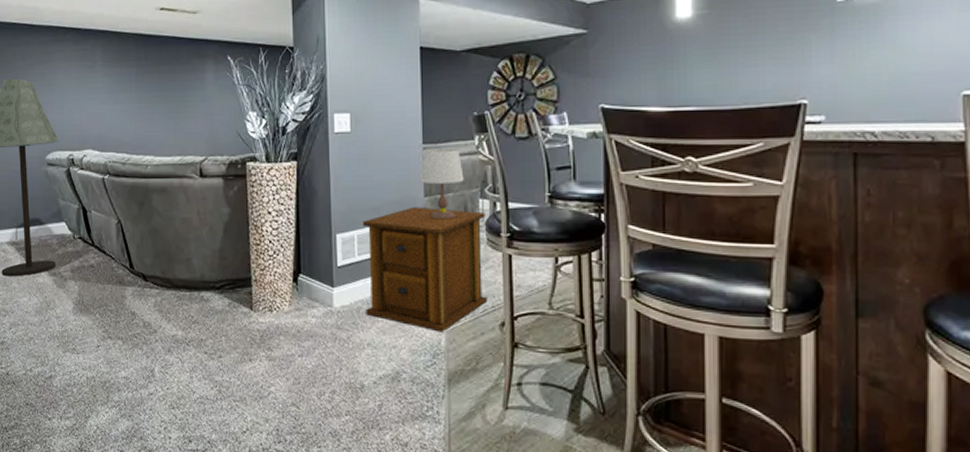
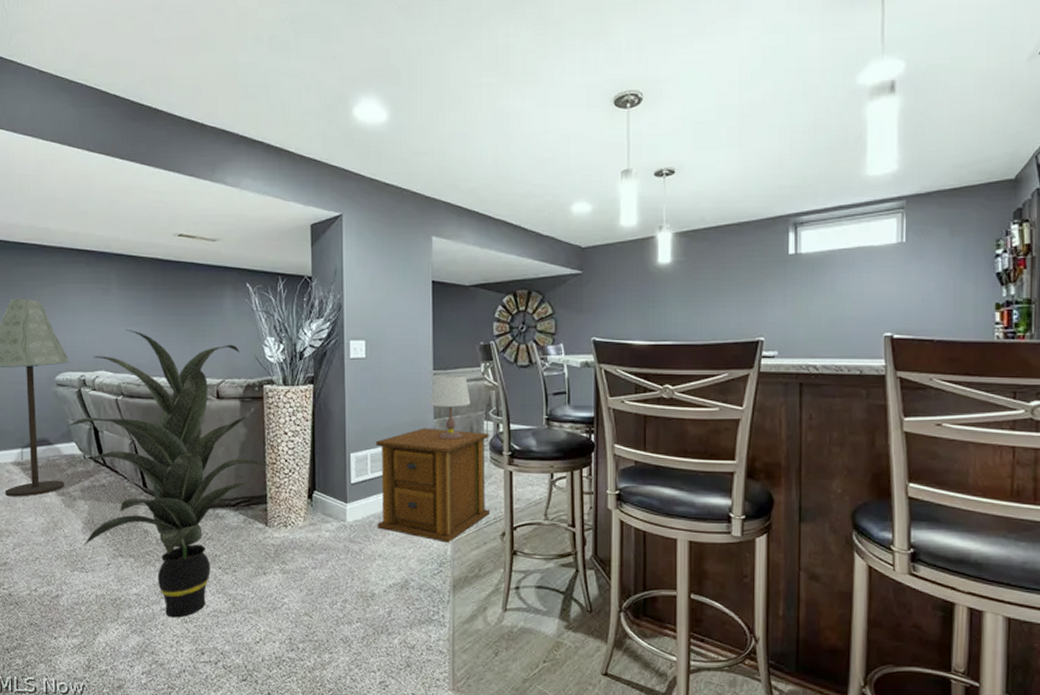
indoor plant: none [57,107,258,404] -> present [66,330,274,618]

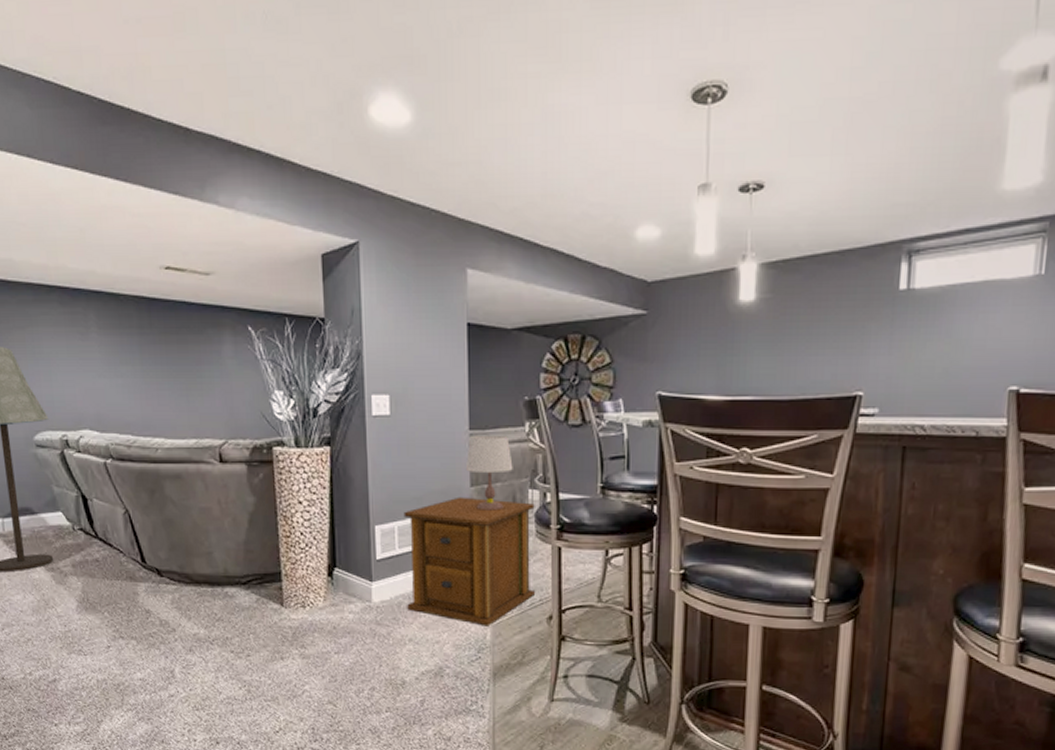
indoor plant: present [66,330,274,618] -> none [50,382,288,705]

